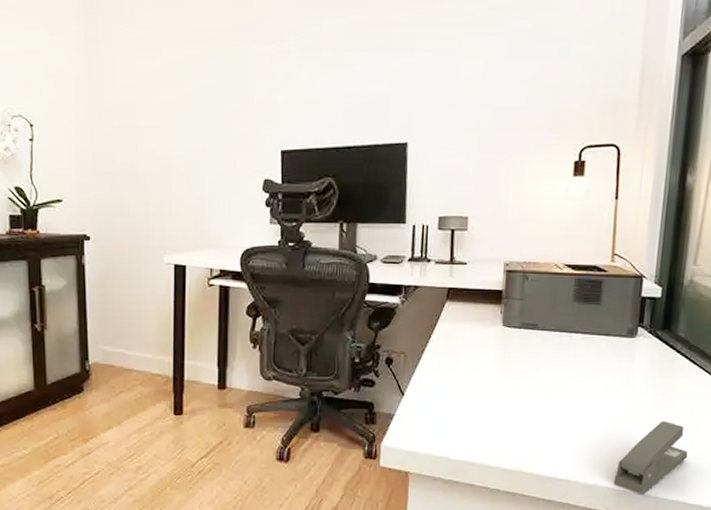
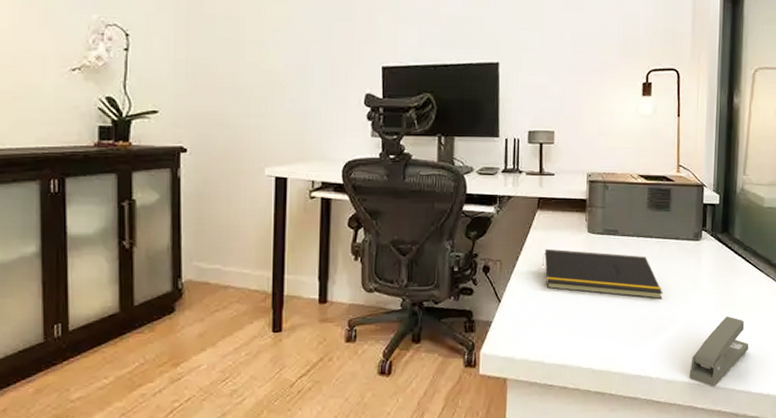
notepad: none [450,342,588,400] -> present [542,248,663,300]

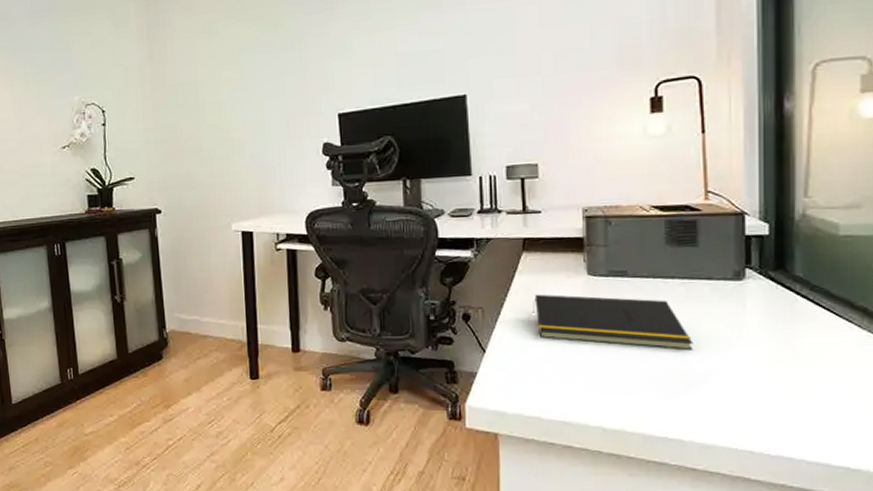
stapler: present [689,317,749,388] -> none [736,372,825,457]

